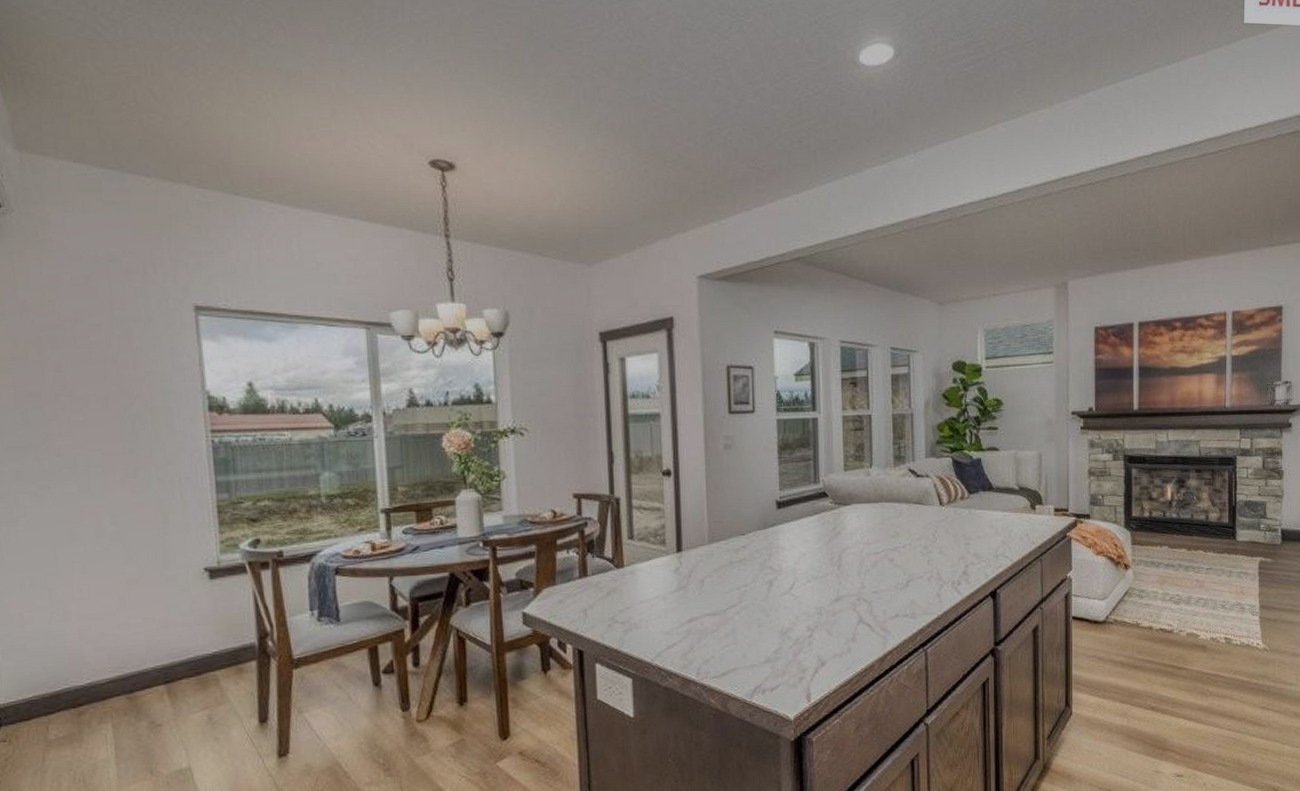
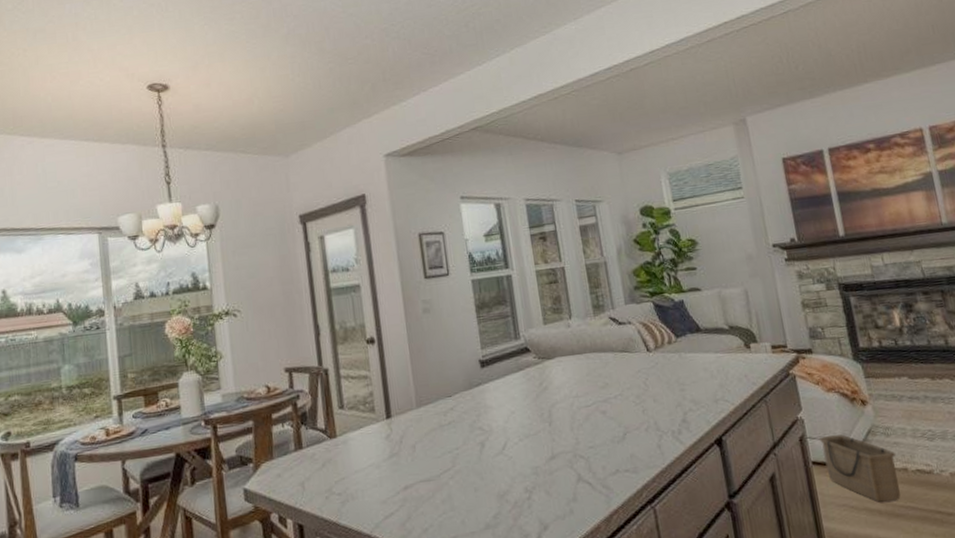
basket: none [1083,594,1145,655] -> present [819,434,901,502]

